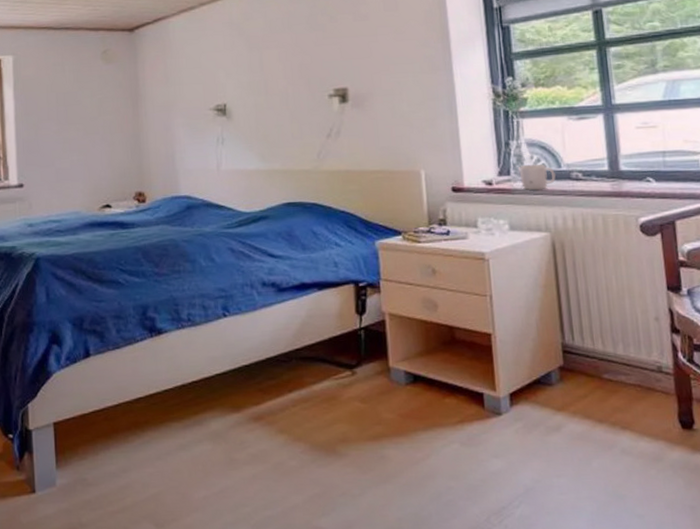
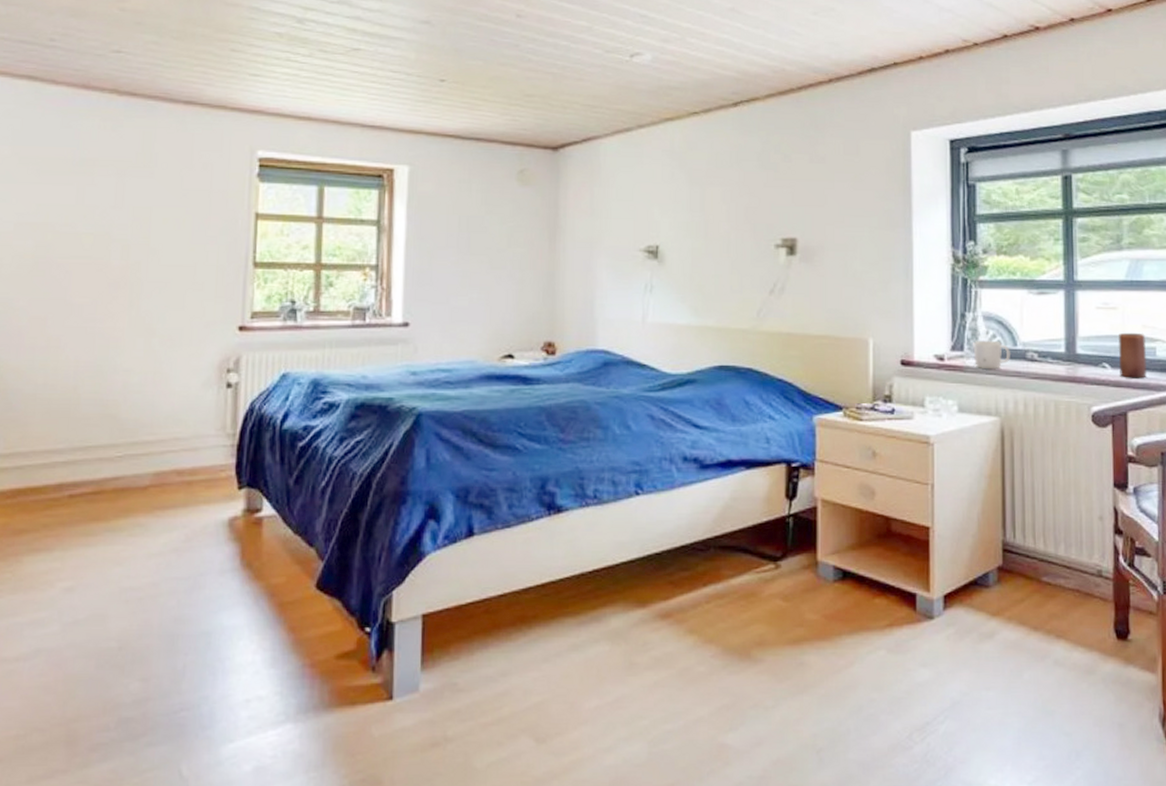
candle: none [660,147,692,190] -> present [1118,332,1148,379]

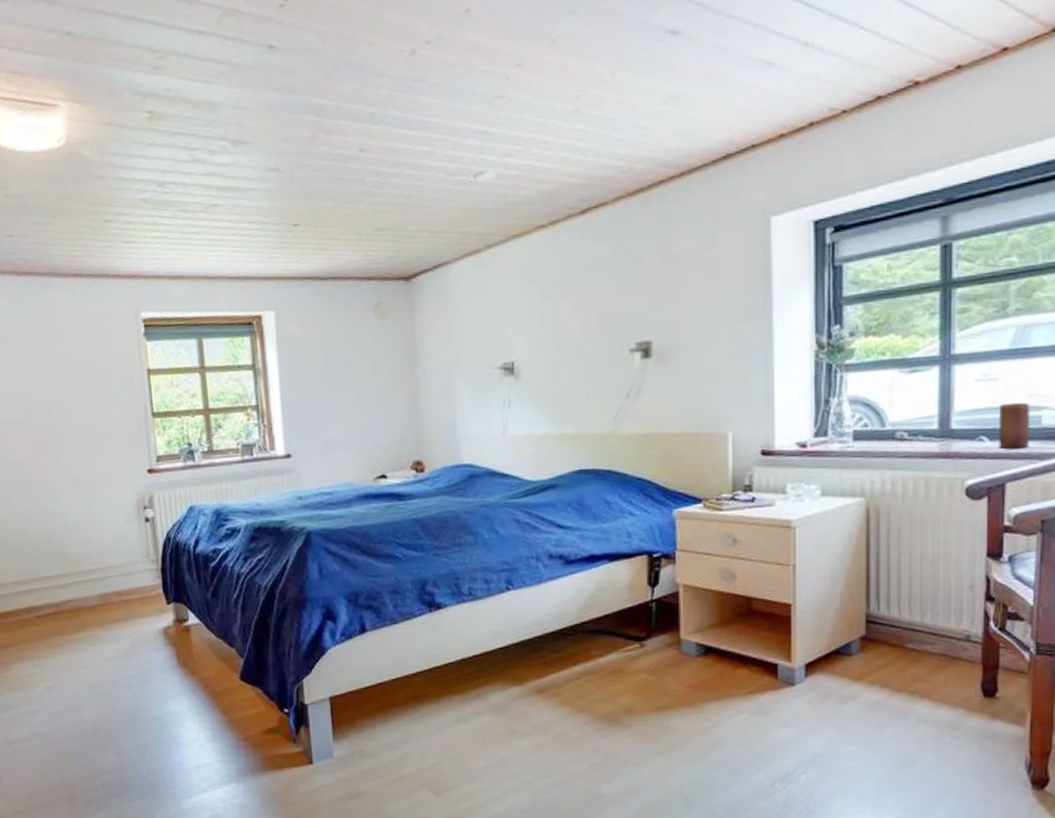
mug: present [973,340,1010,369] -> none [838,423,878,452]

